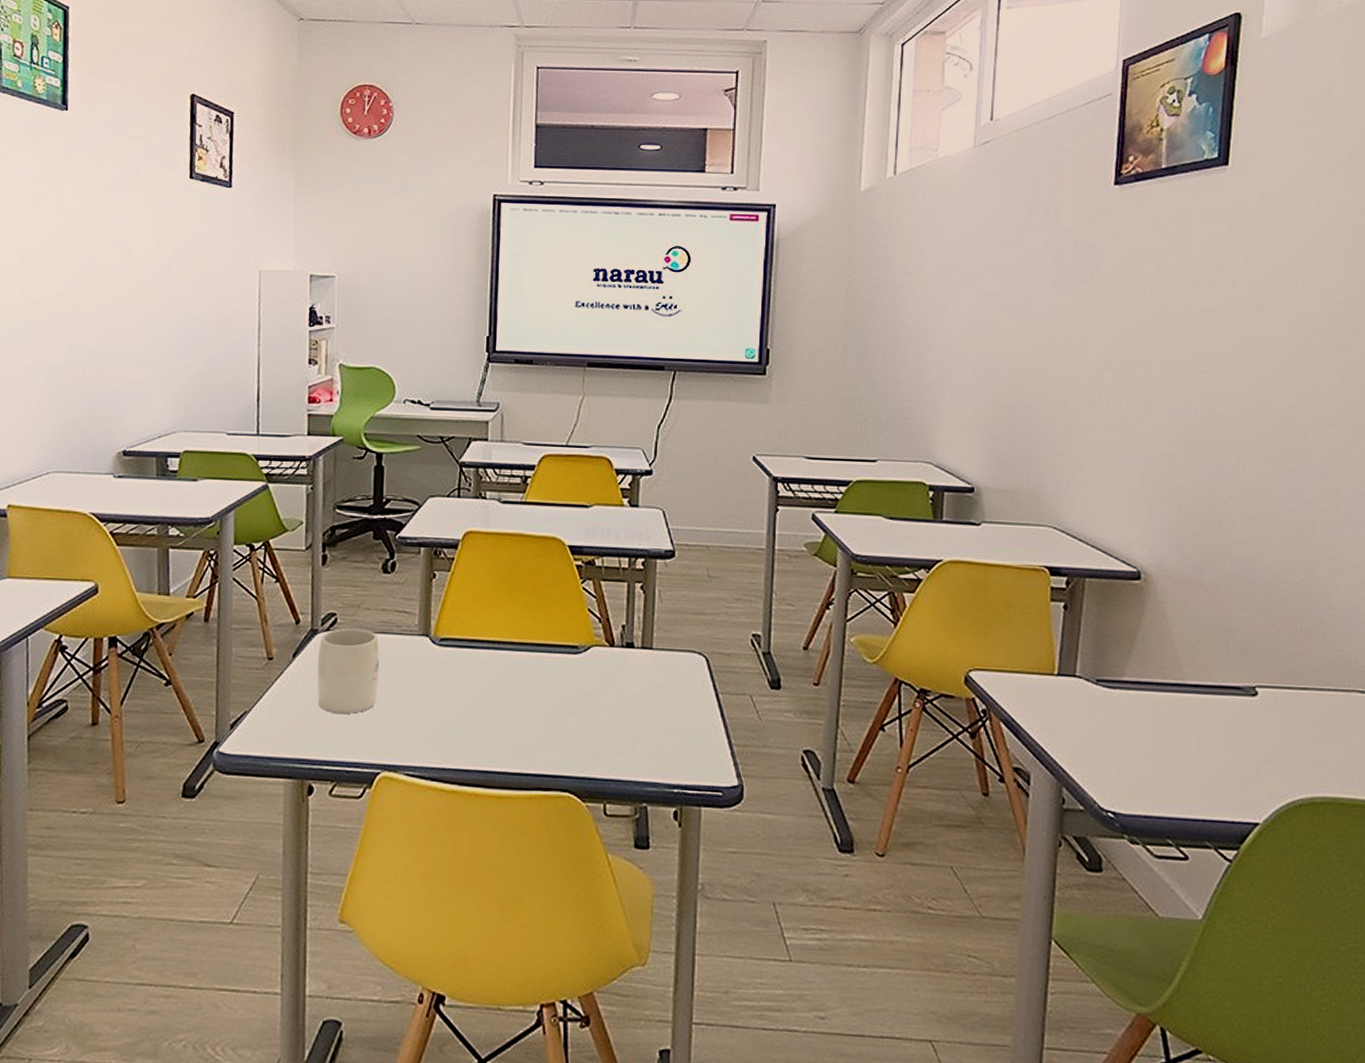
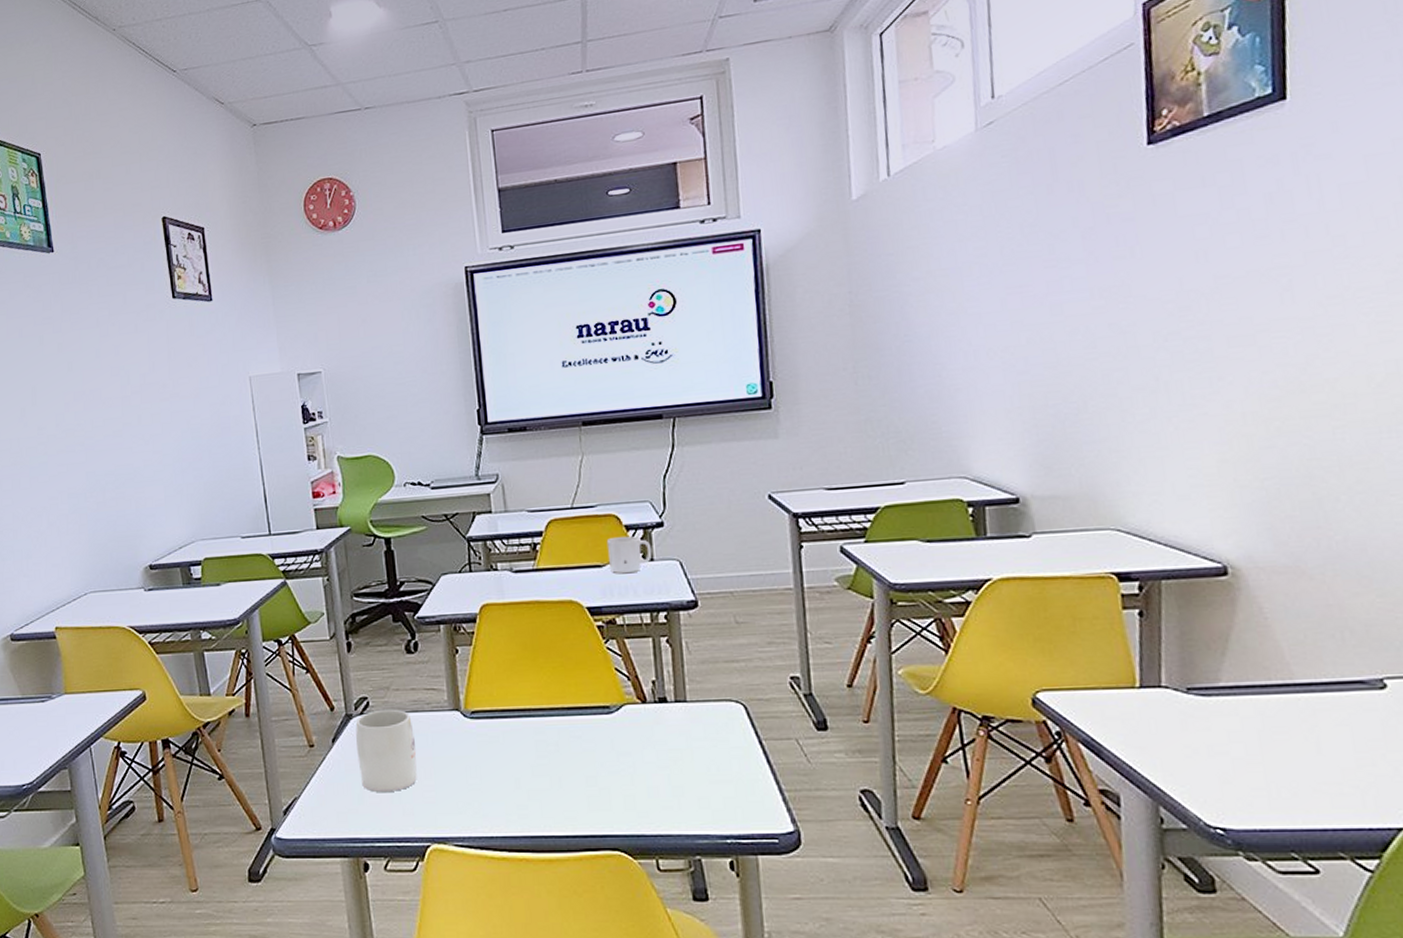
mug: none [595,479,638,517] -> present [606,536,653,574]

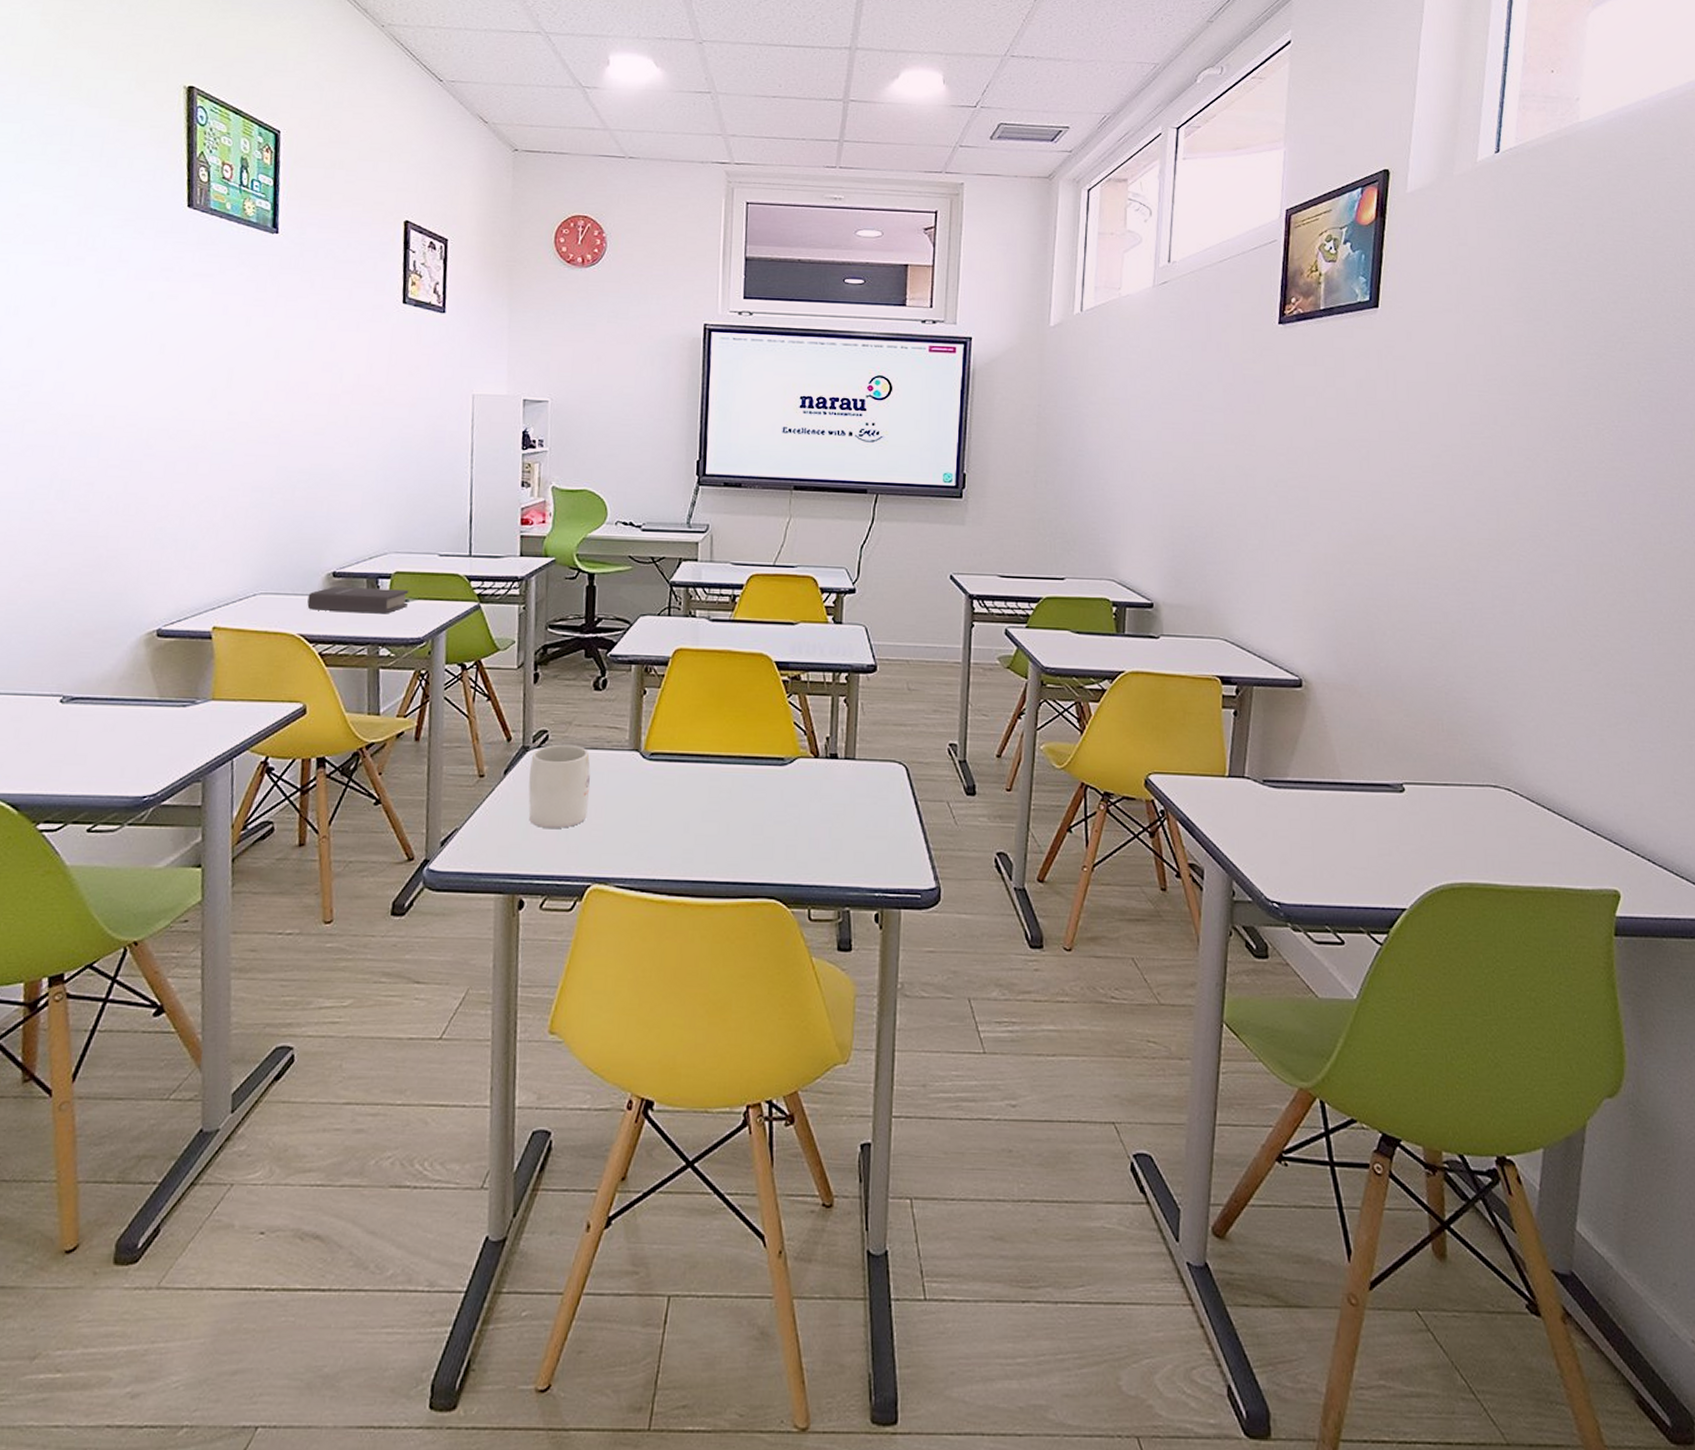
book: none [131,574,220,603] -> present [307,587,409,613]
mug: present [606,536,653,574] -> none [801,597,842,634]

